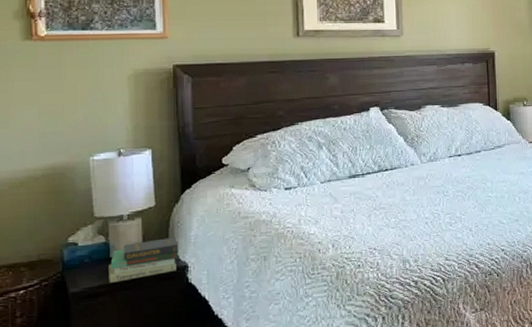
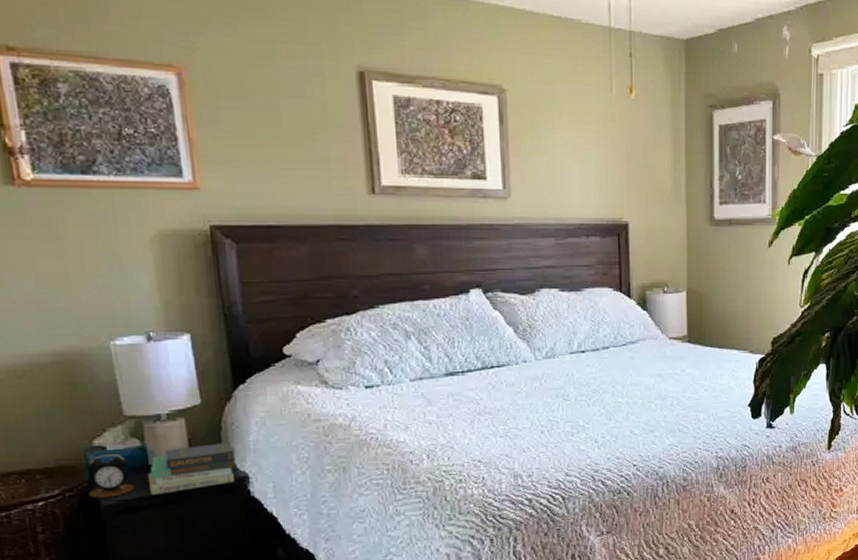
alarm clock: none [60,249,98,287] -> present [87,454,135,499]

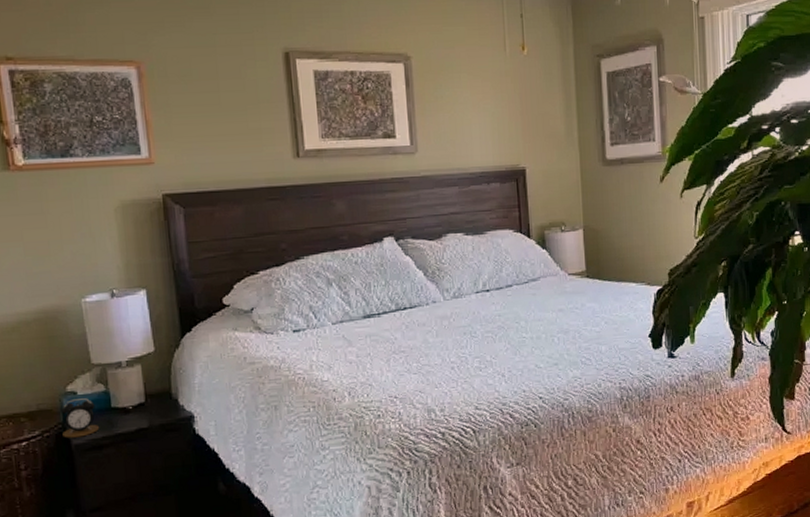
books: present [148,442,236,495] -> none [111,385,184,434]

